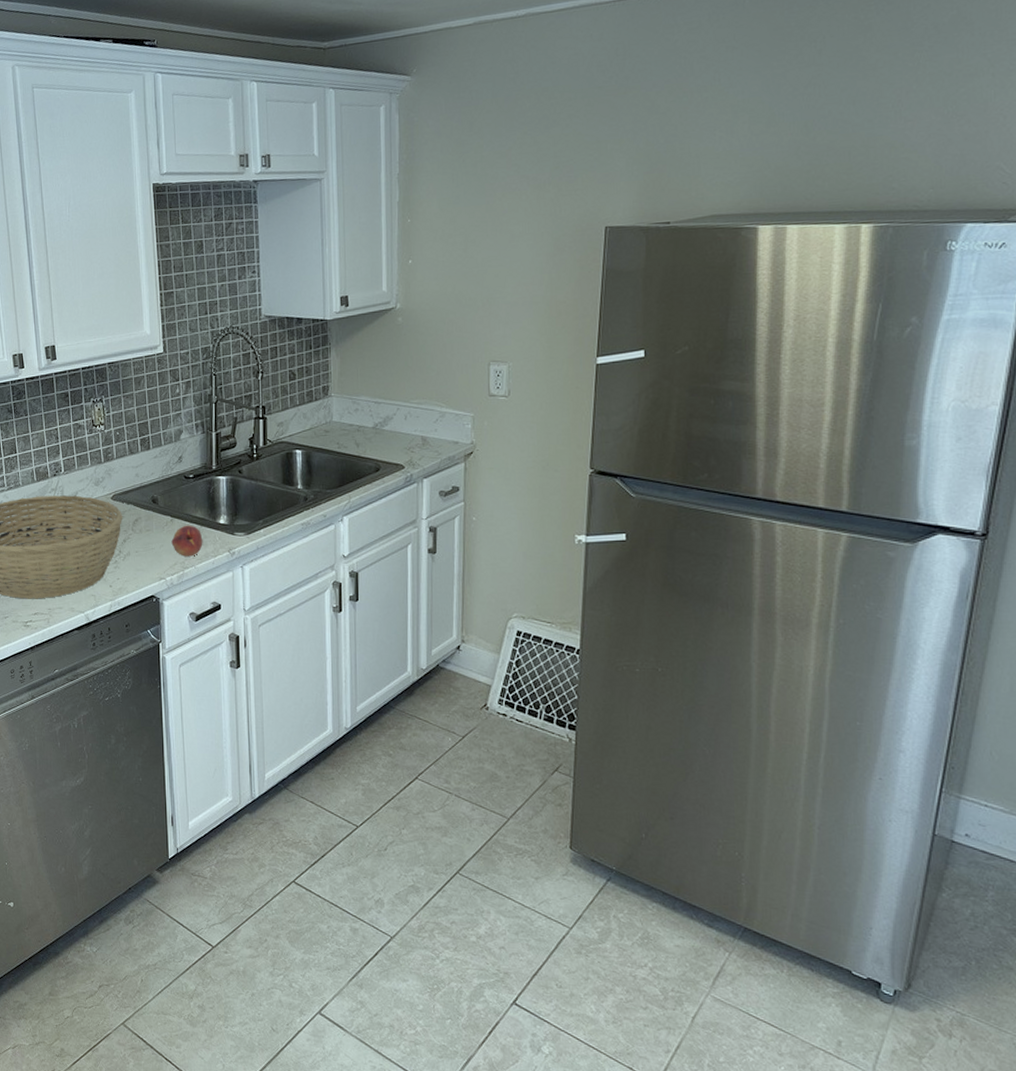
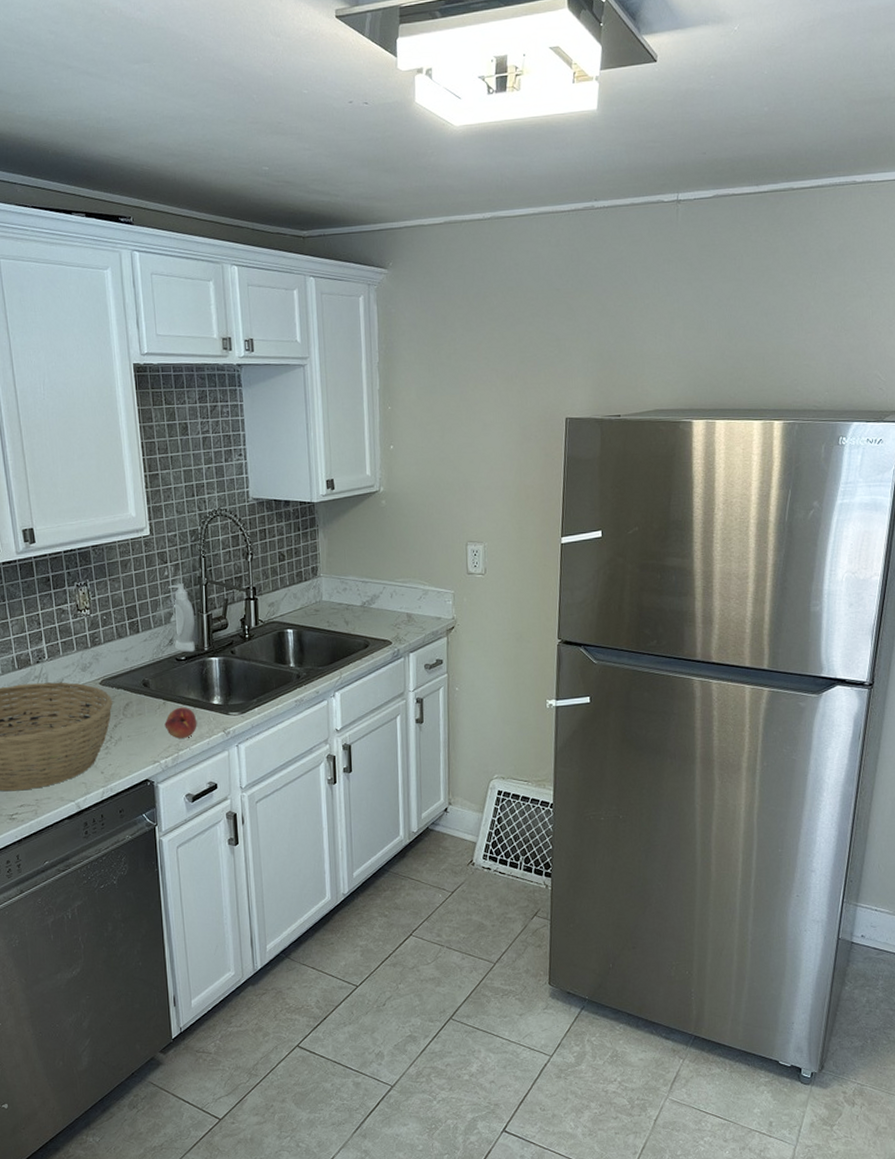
soap bottle: none [179,401,204,471] -> present [168,583,196,653]

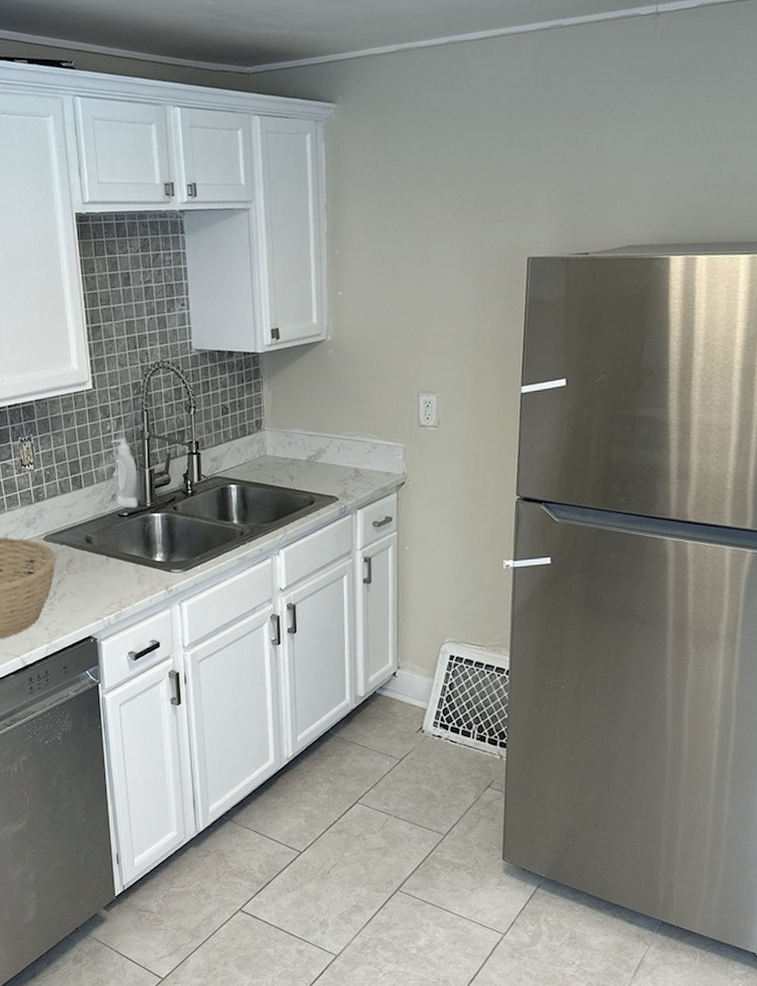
fruit: present [164,707,197,739] -> none [107,563,140,596]

